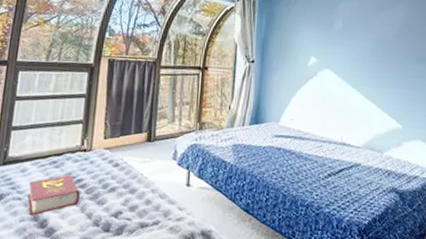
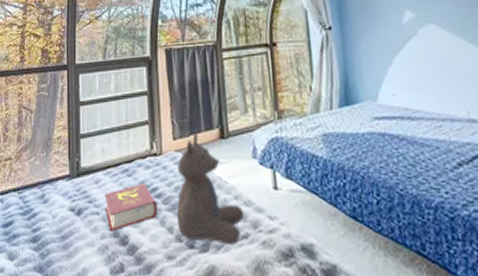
bear: none [96,134,158,230] -> present [176,132,244,245]

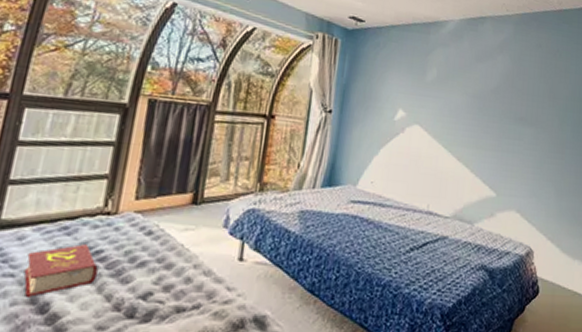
bear: present [176,132,244,245] -> none [118,194,201,315]

